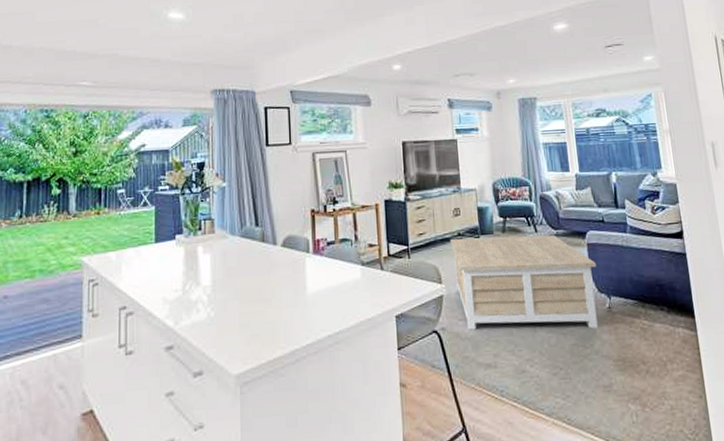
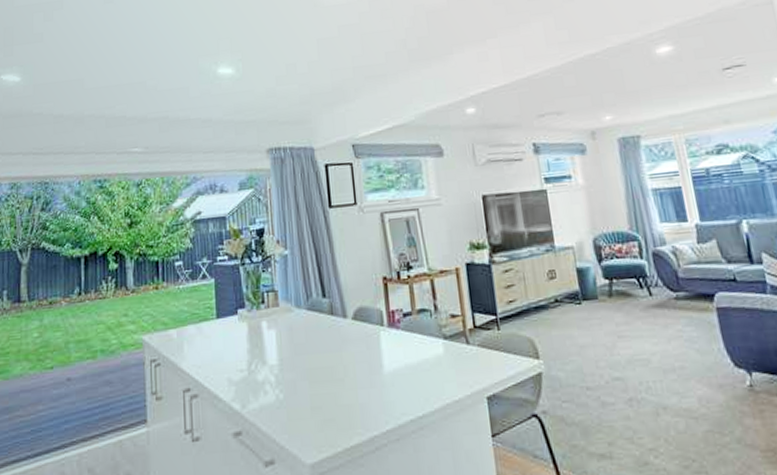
coffee table: present [449,235,598,330] -> none [545,298,738,414]

